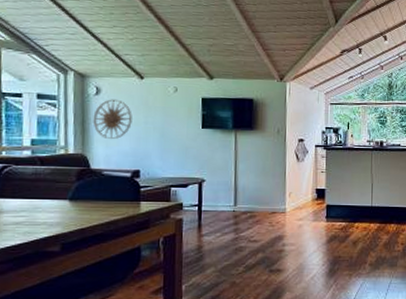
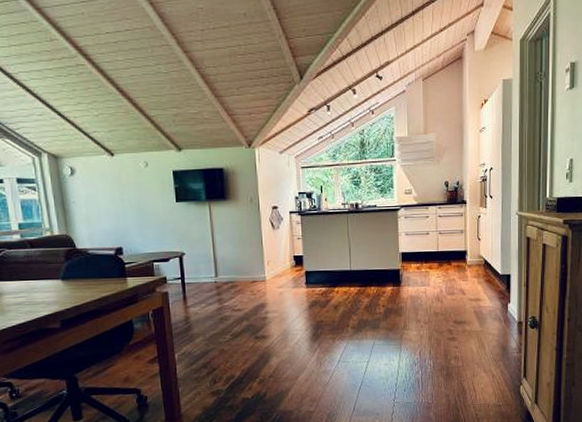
wall art: present [93,99,132,140] -> none [71,178,109,219]

